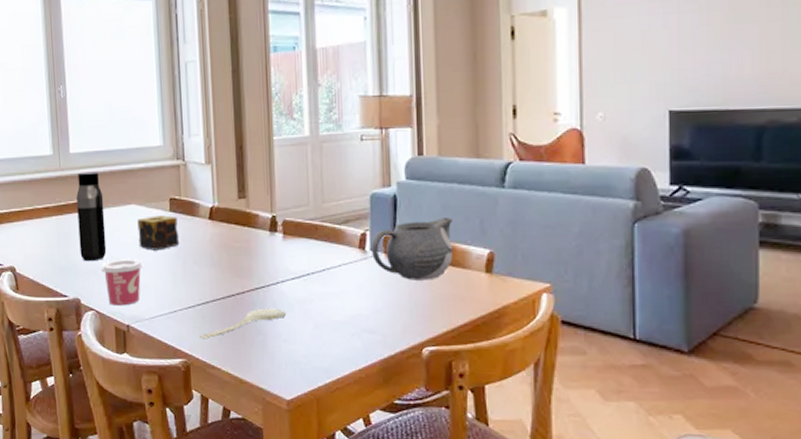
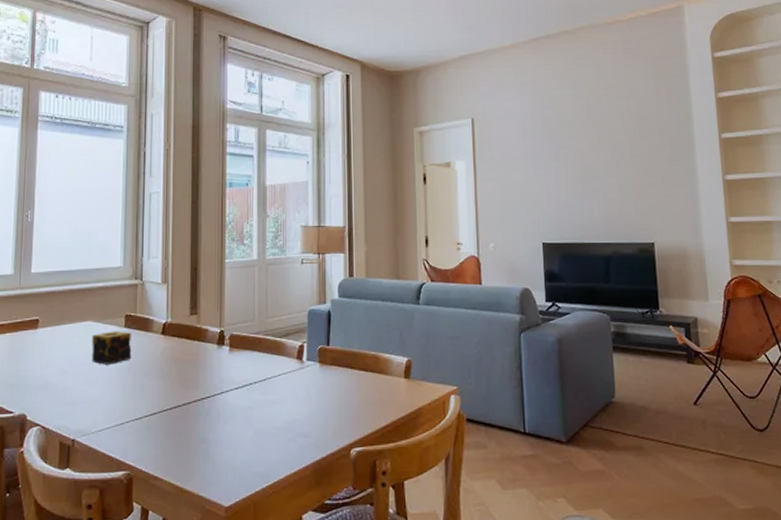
water bottle: present [76,172,107,262] -> none [31,290,61,377]
cup: present [101,259,143,306] -> none [51,373,93,420]
spoon: present [199,308,287,339] -> none [144,417,230,450]
teapot: present [370,218,454,280] -> none [307,331,378,387]

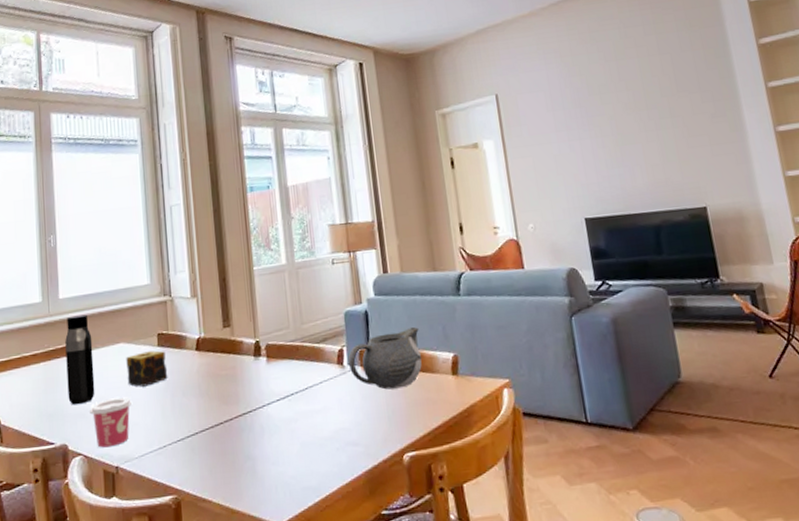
water bottle: none [31,290,61,377] -> present [65,314,95,405]
cup: none [51,373,93,420] -> present [90,397,132,448]
teapot: none [307,331,378,387] -> present [348,327,422,390]

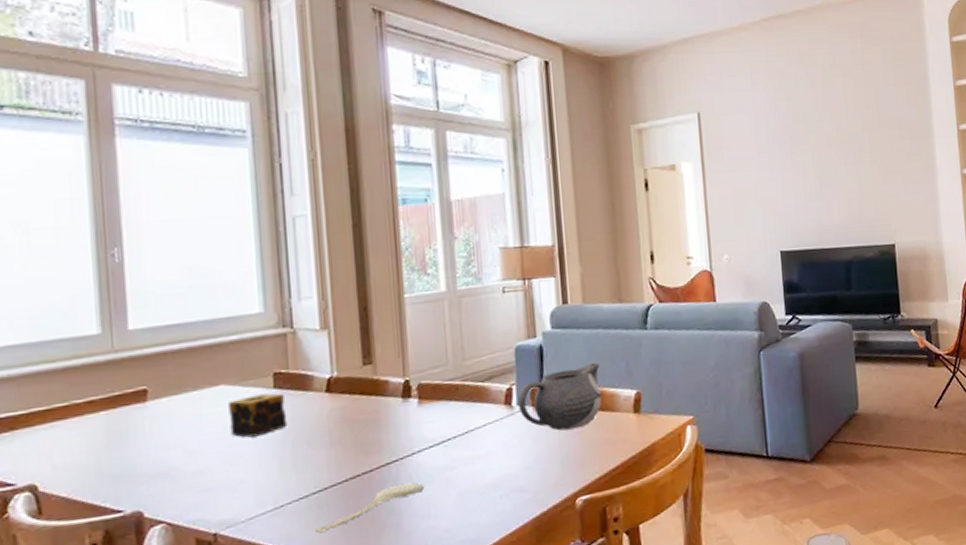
water bottle: present [65,314,95,405] -> none [138,350,184,463]
cup: present [90,397,132,448] -> none [175,450,236,513]
spoon: none [189,431,274,472] -> present [315,482,425,534]

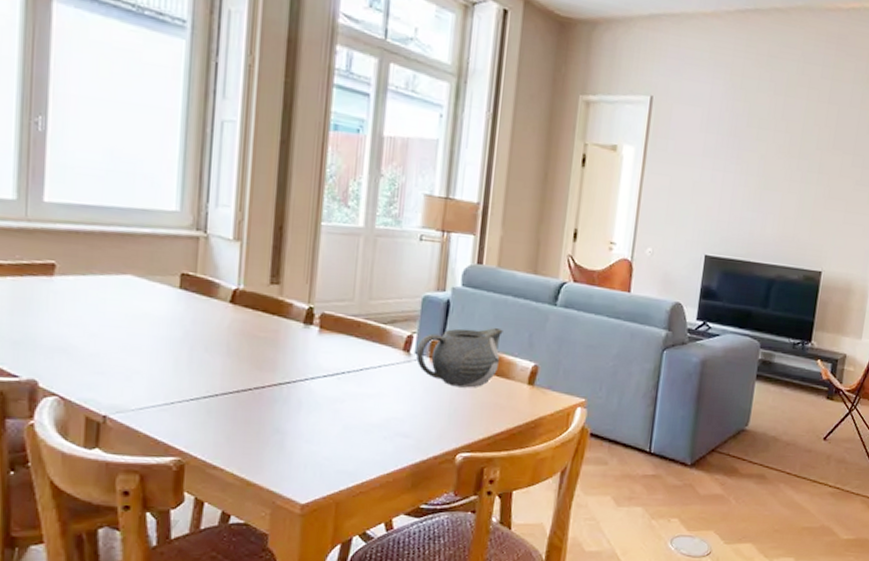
candle: present [228,393,288,438] -> none [132,291,189,332]
spoon: present [315,482,425,534] -> none [201,405,313,436]

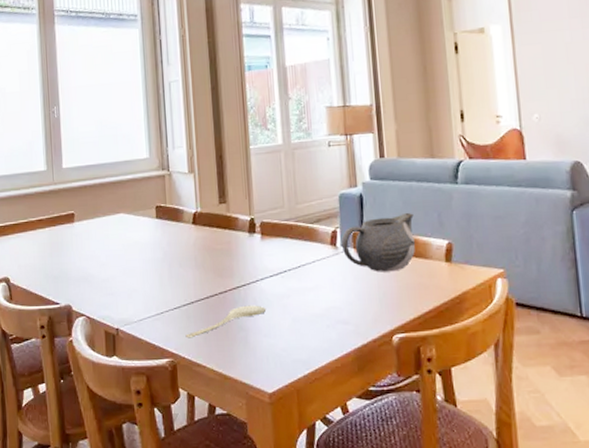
spoon: none [201,405,313,436] -> present [185,305,267,338]

